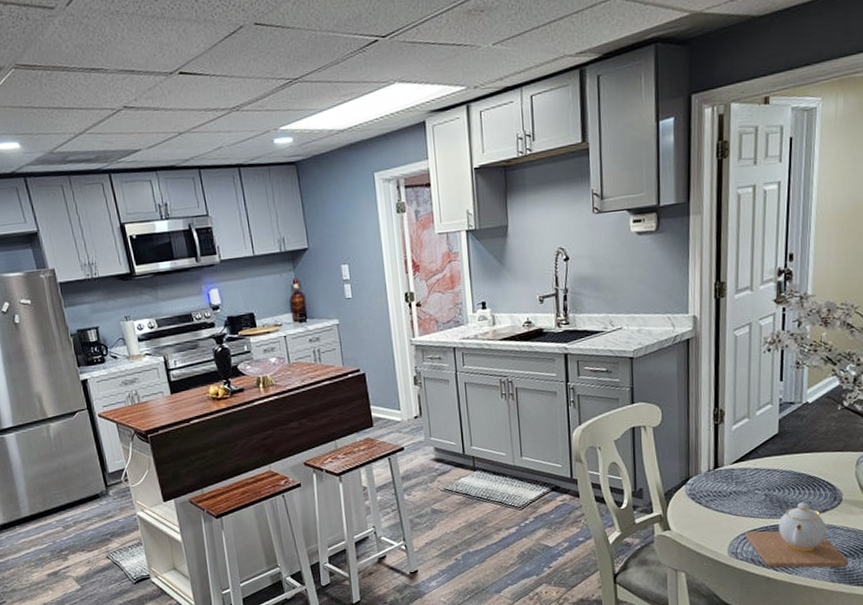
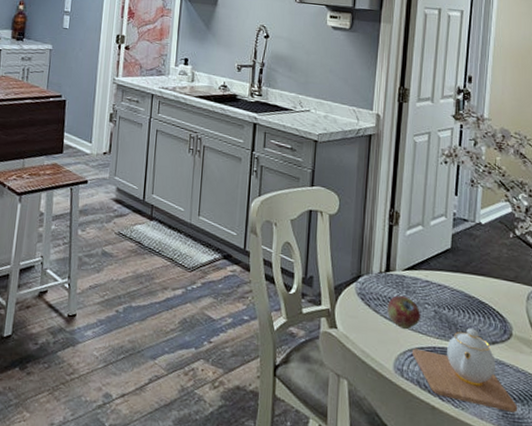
fruit: none [718,487,752,517] -> present [387,295,421,329]

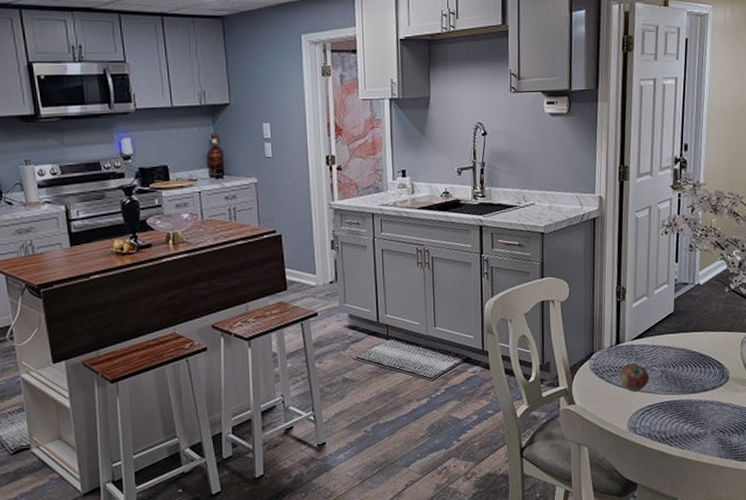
teapot: present [413,328,517,413] -> none [644,379,734,443]

